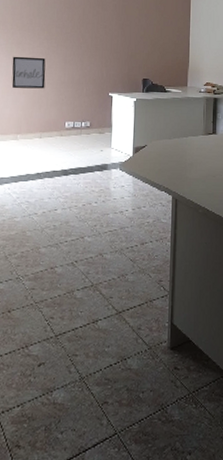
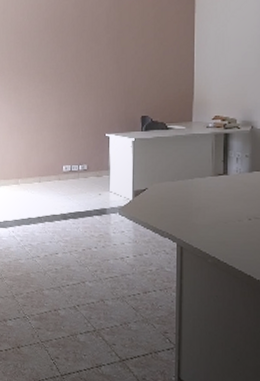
wall art: present [11,56,46,89] -> none [10,101,42,134]

